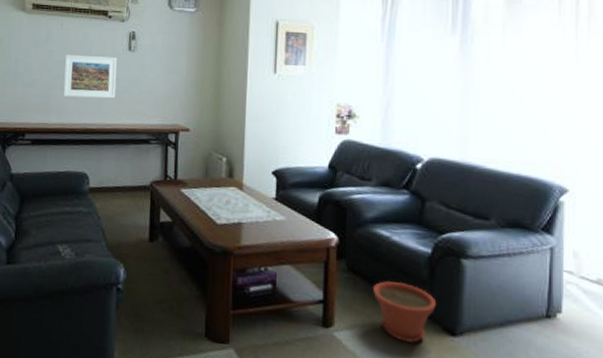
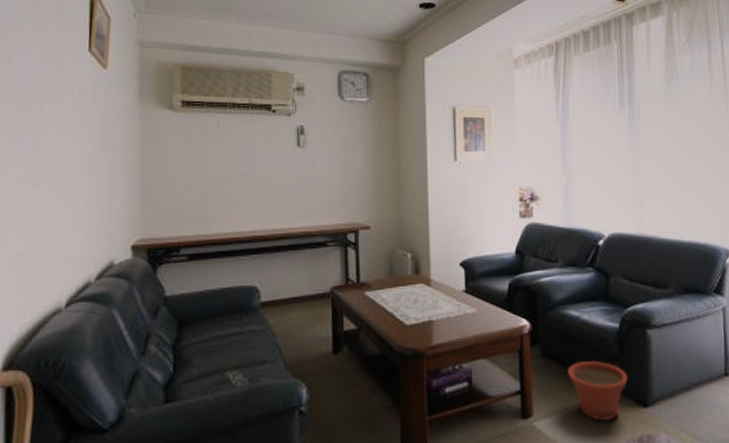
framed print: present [63,54,117,99] -> none [223,154,286,202]

